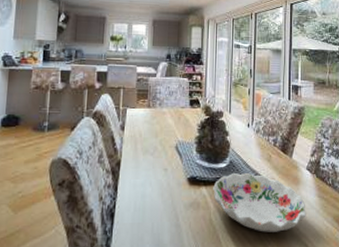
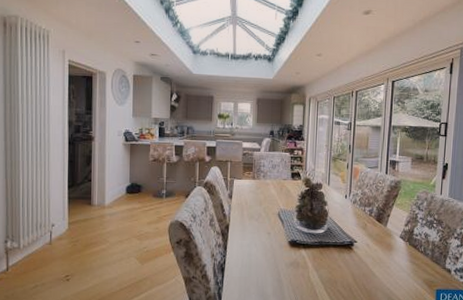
decorative bowl: present [213,172,306,232] -> none [311,238,398,290]

